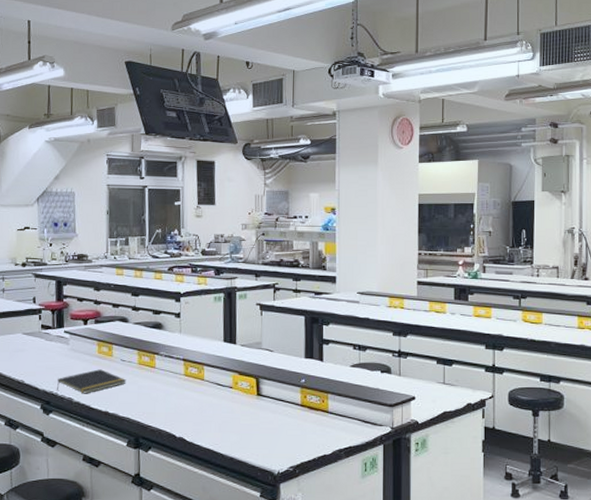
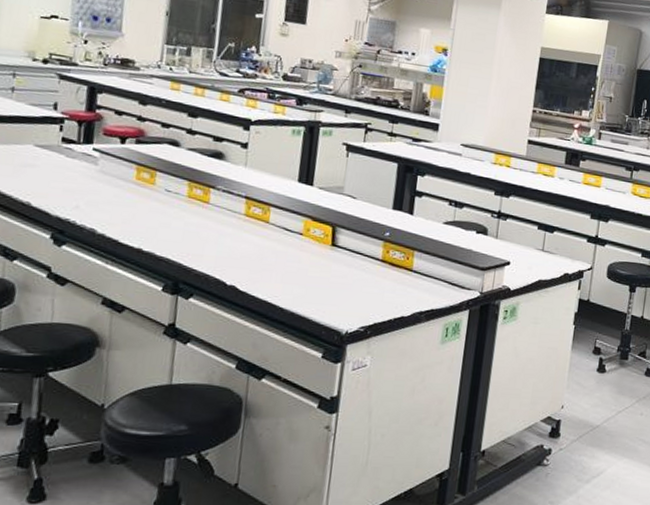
notepad: present [57,369,127,394] -> none [75,198,170,226]

